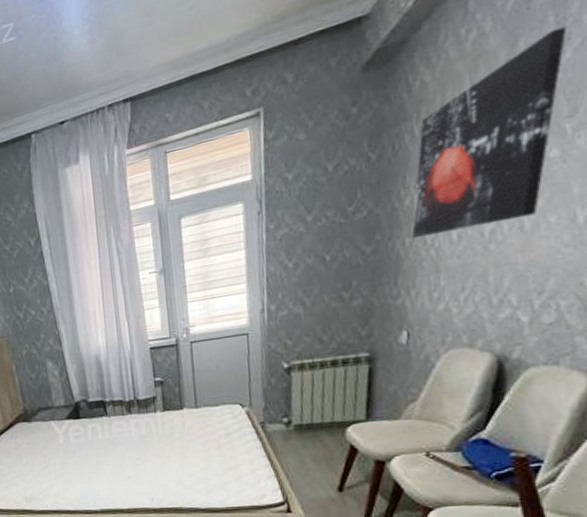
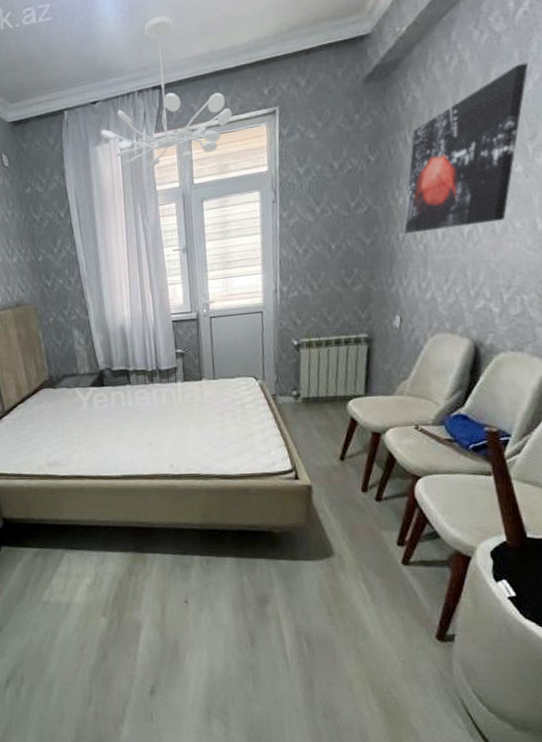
chandelier: none [70,20,211,188] -> present [101,15,233,169]

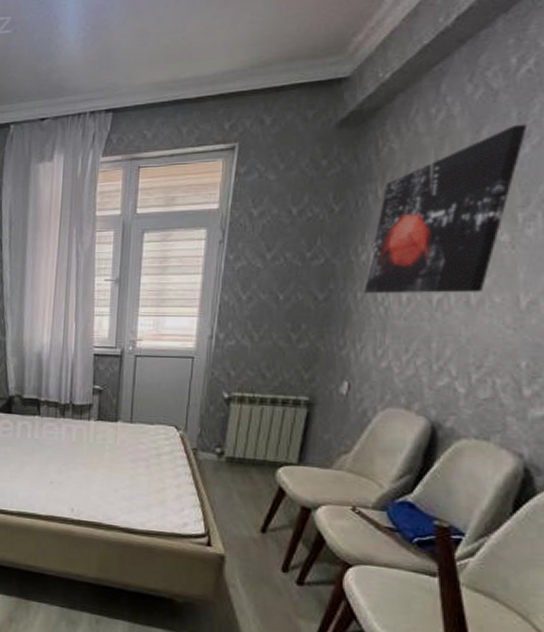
chandelier: present [101,15,233,169] -> none [45,38,188,192]

